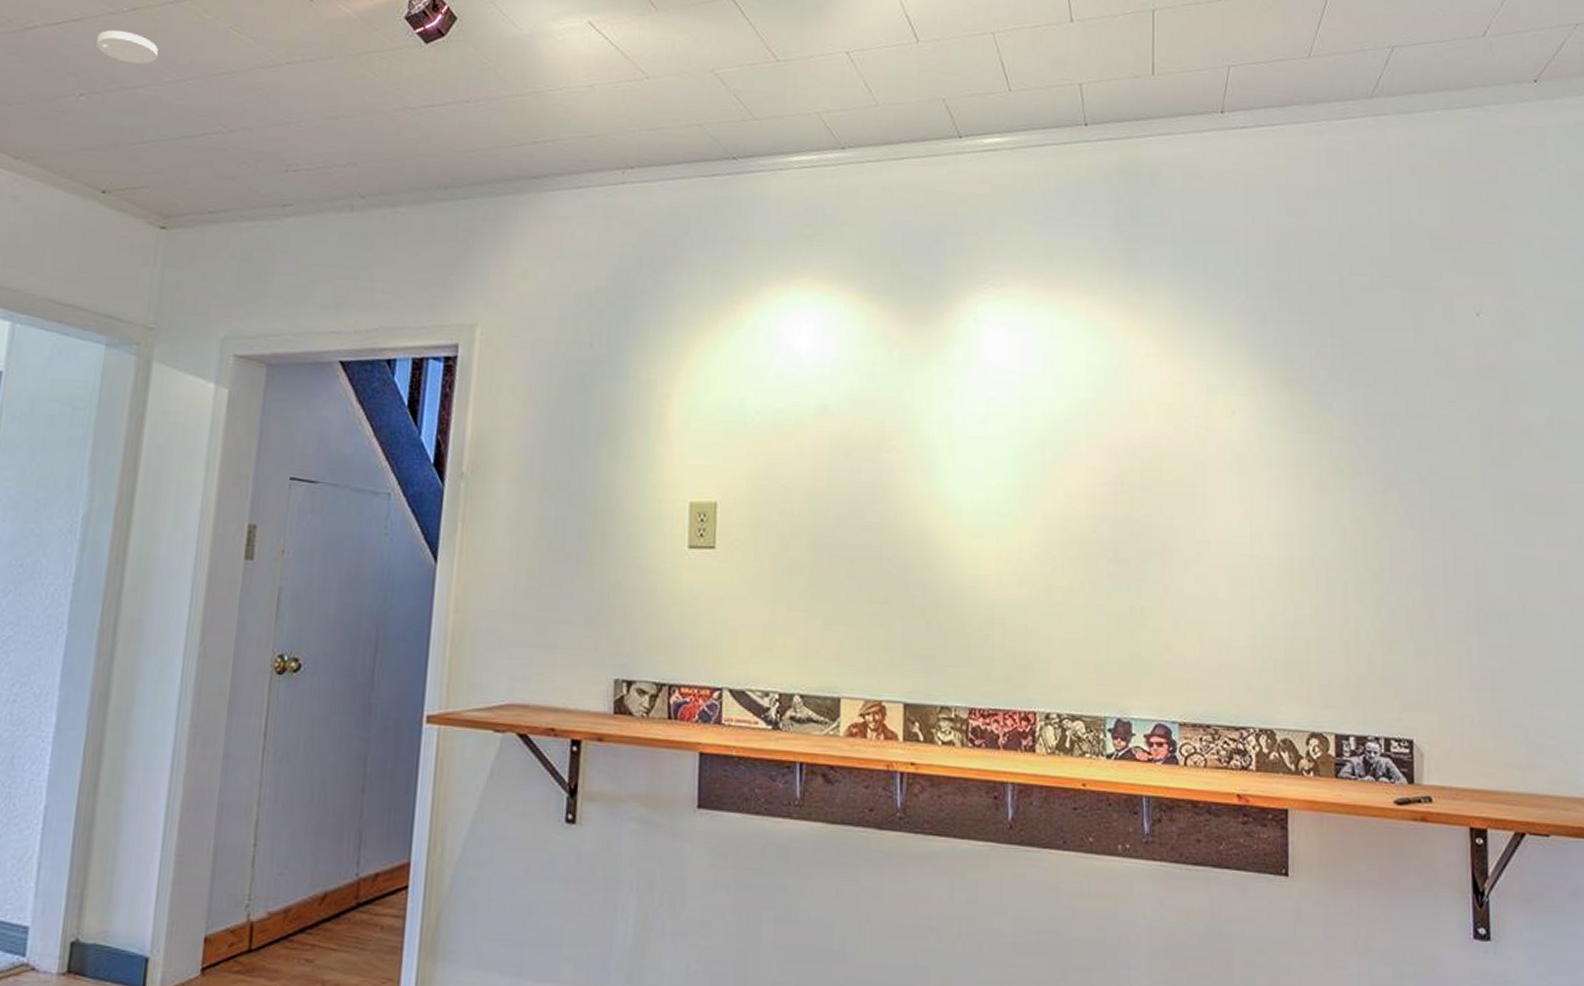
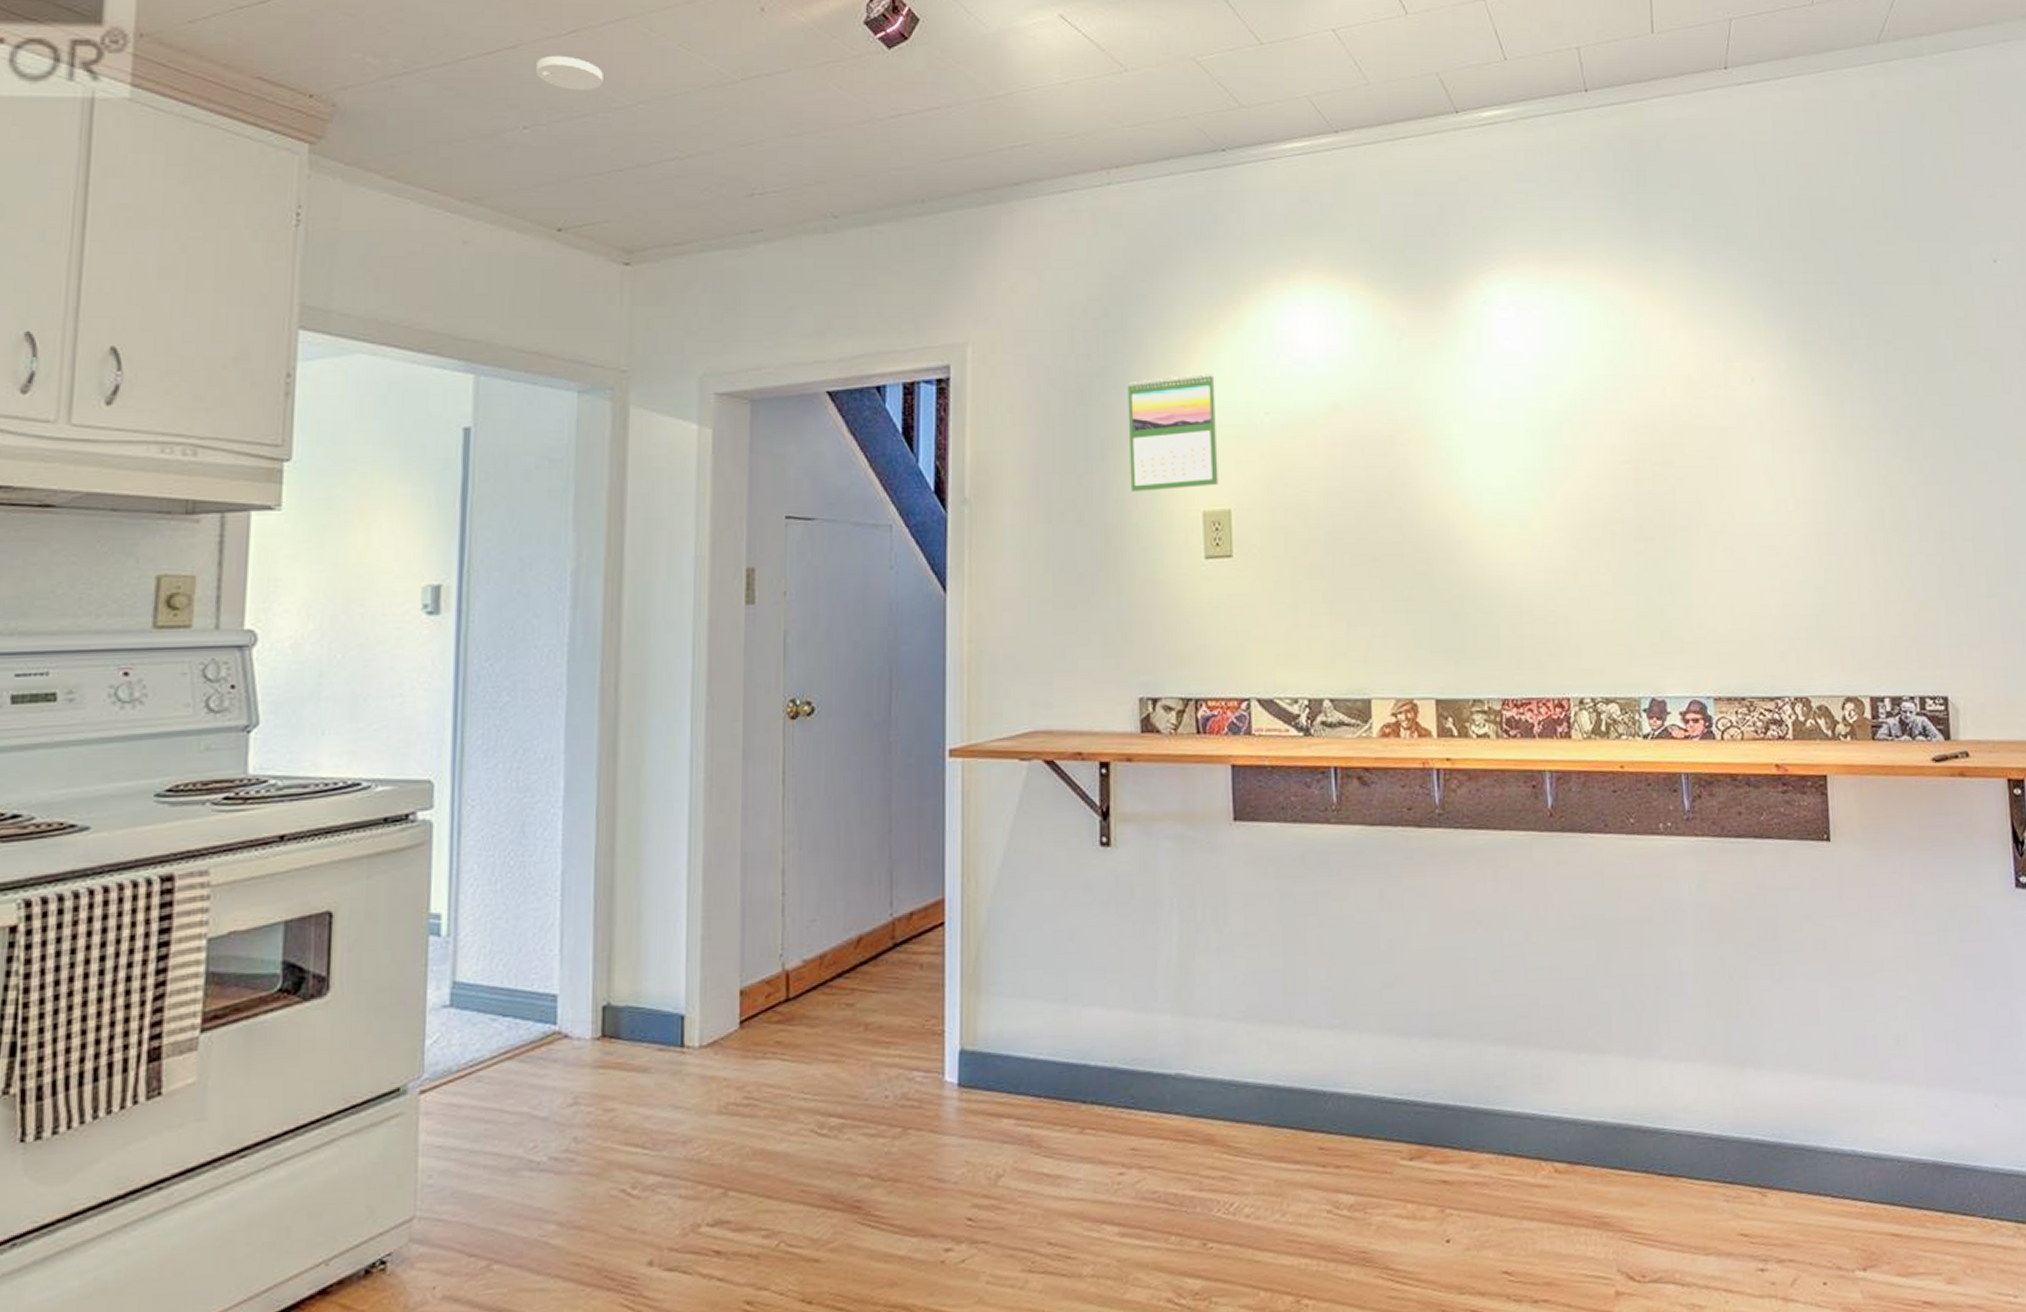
calendar: none [621,368,711,479] -> present [1127,372,1218,492]

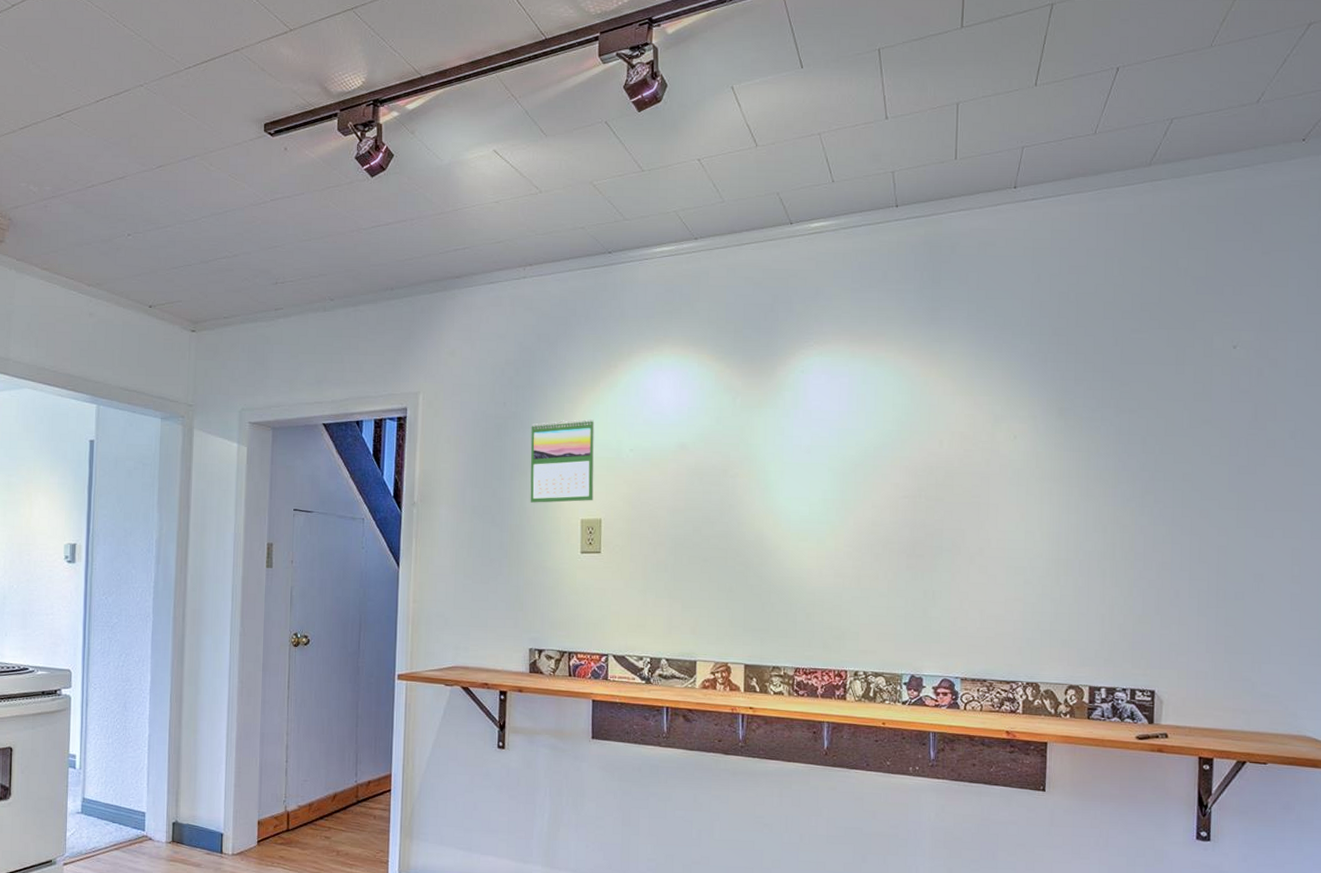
smoke detector: present [536,55,603,90] -> none [136,184,179,208]

